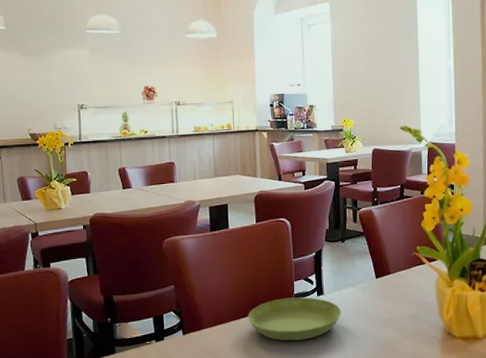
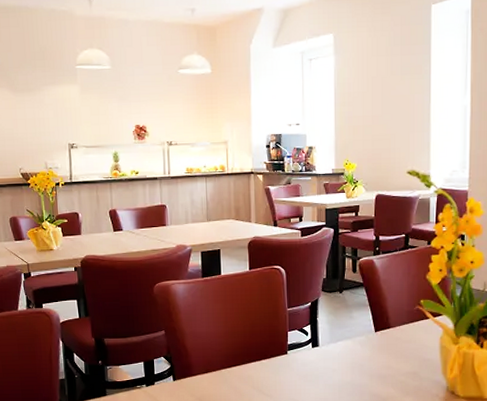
saucer: present [248,297,341,341] -> none [239,348,337,392]

